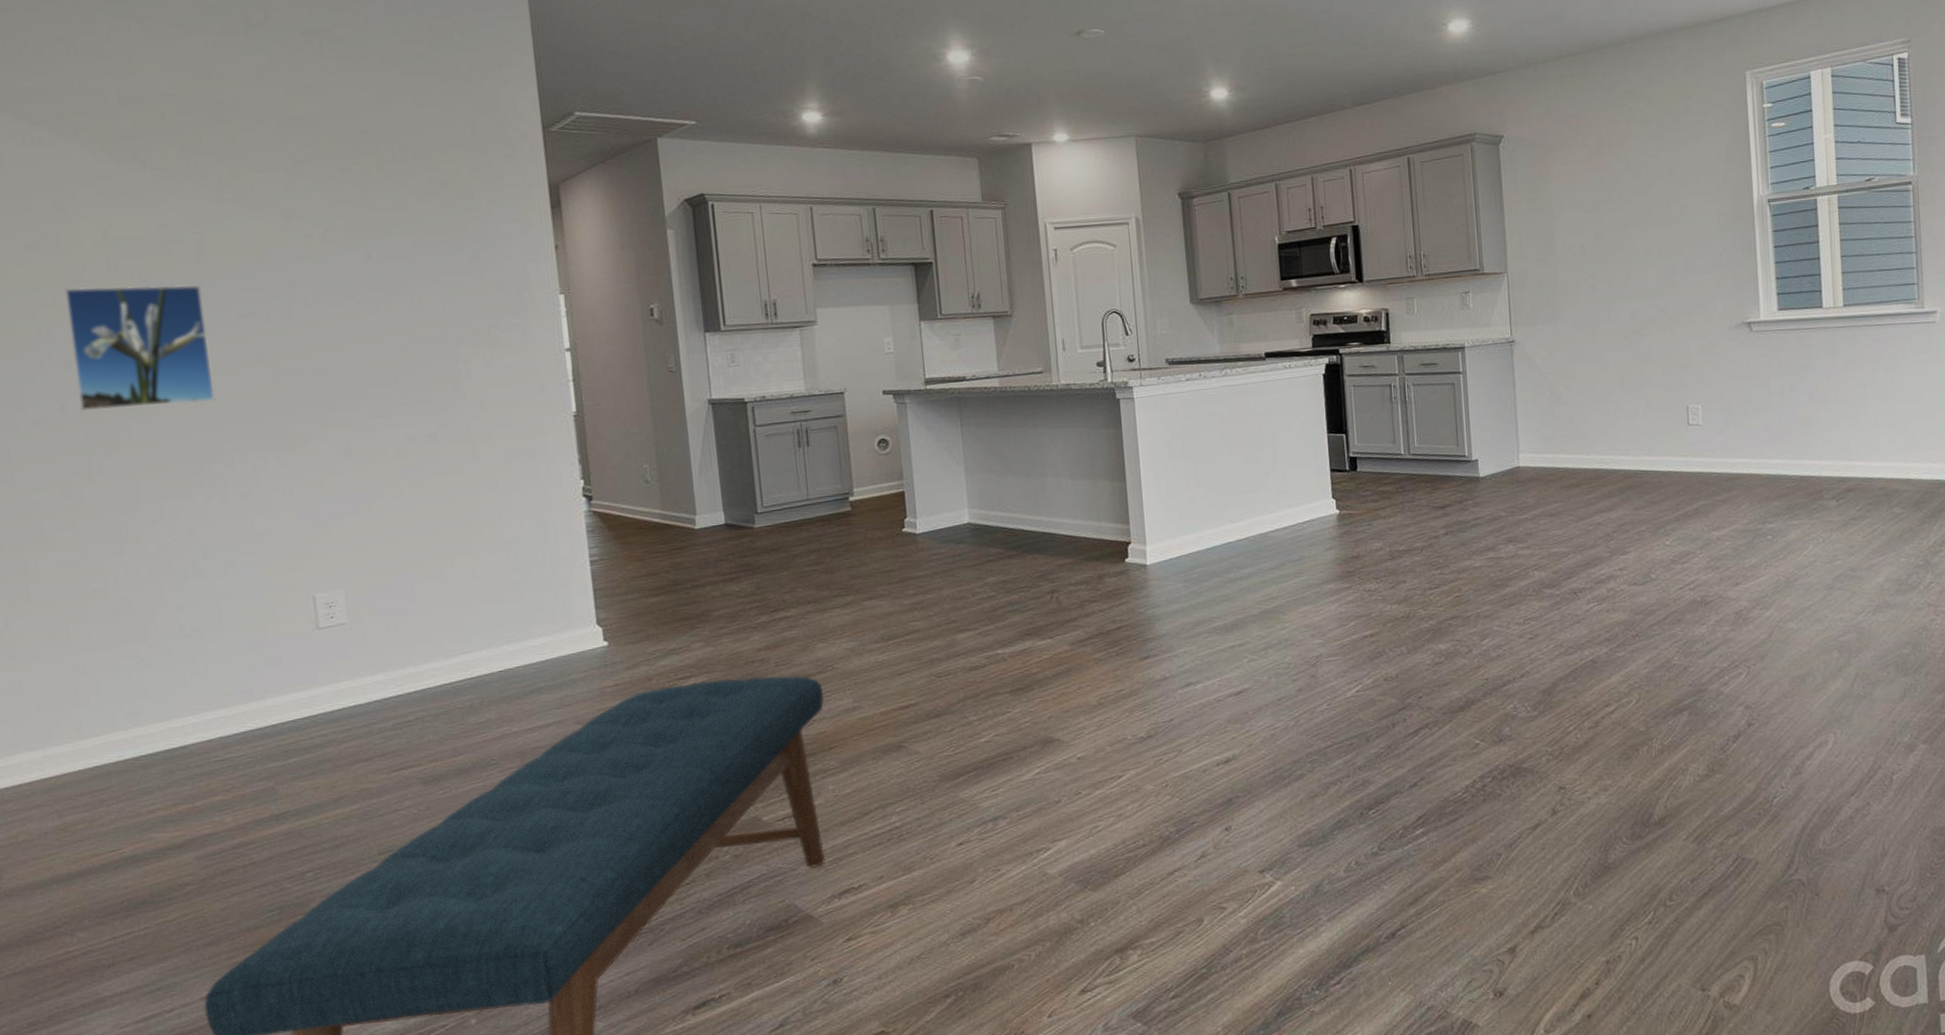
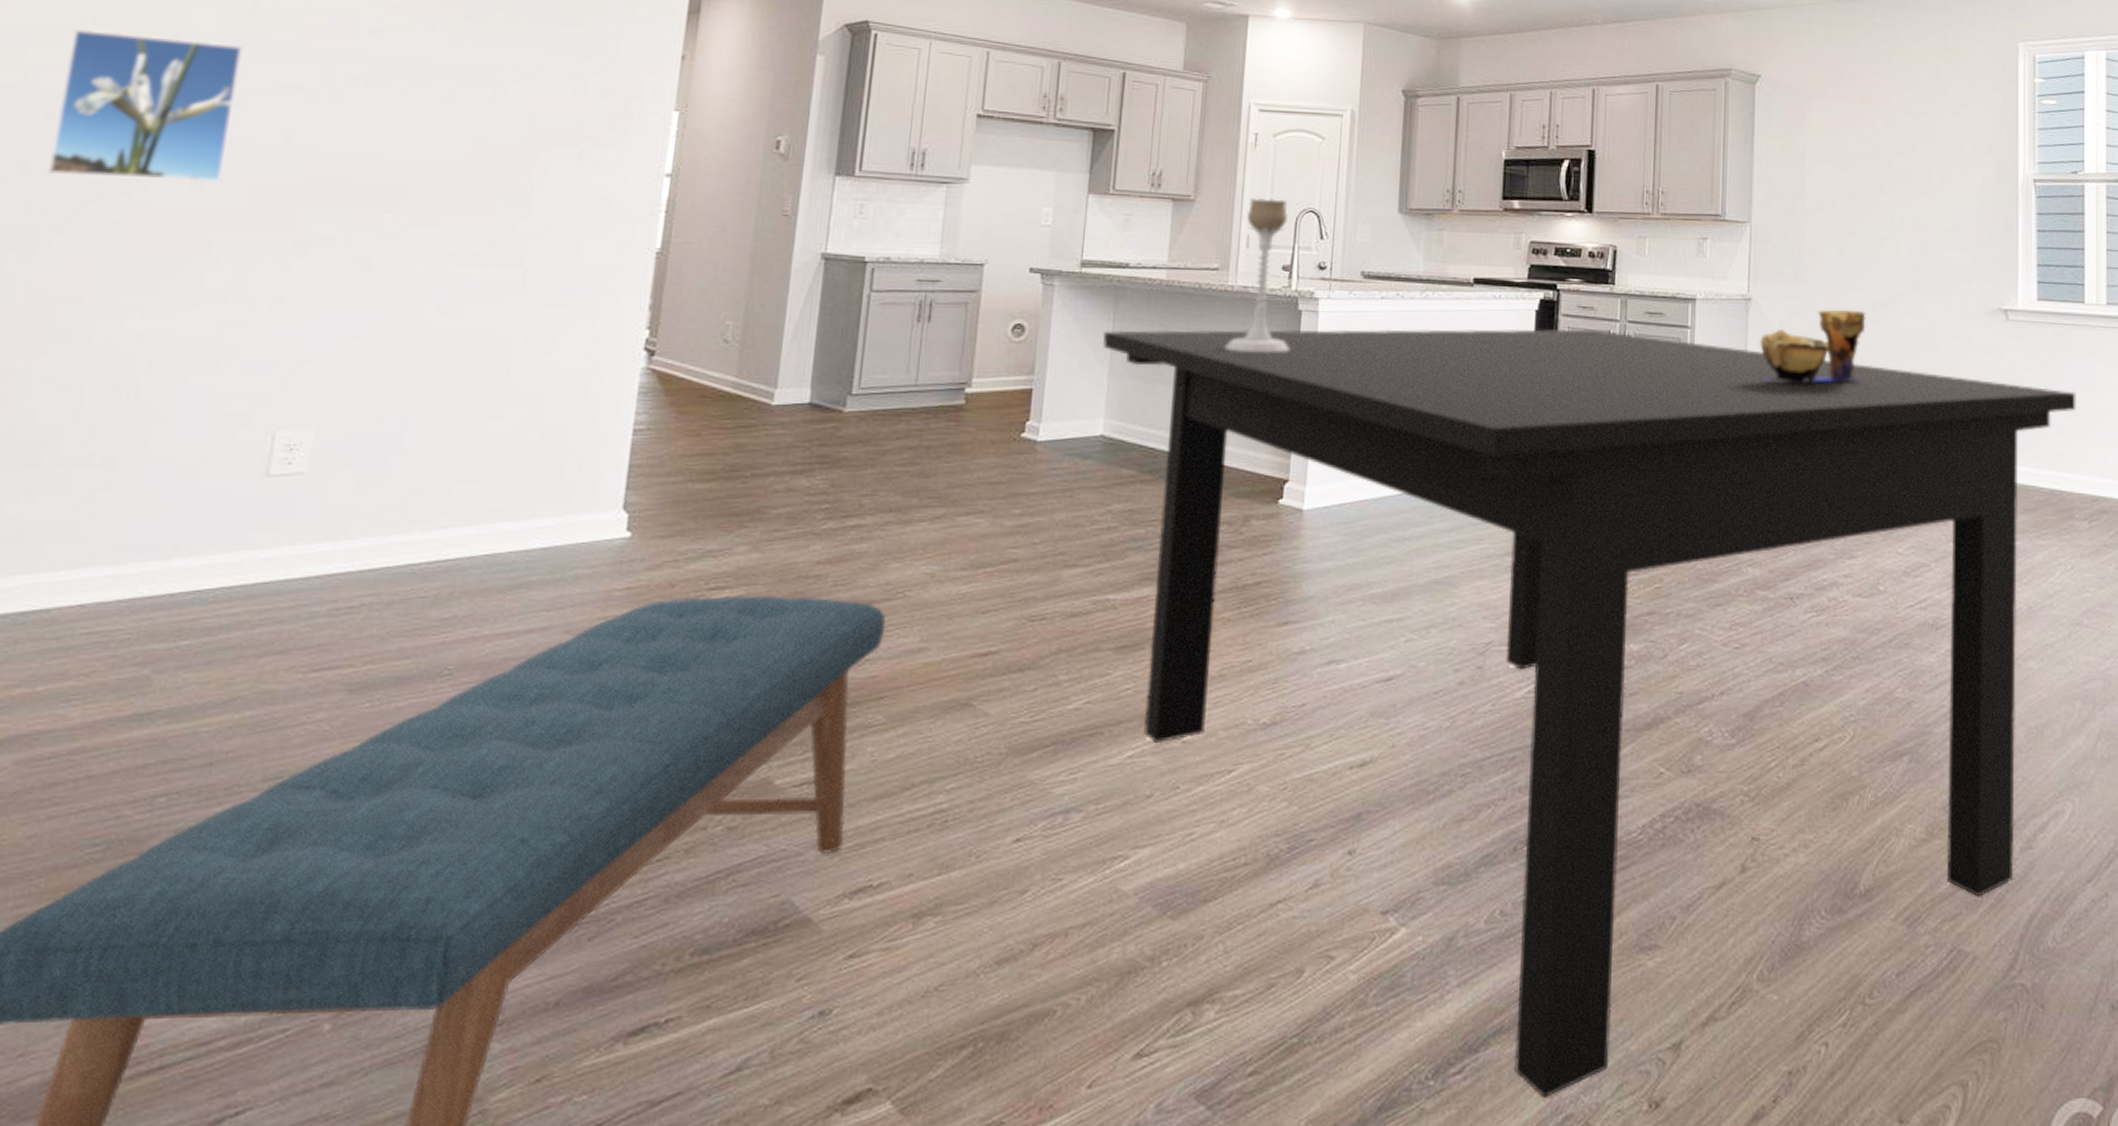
dining table: none [954,384,1820,997] -> present [1102,328,2076,1099]
candle holder: none [1058,304,1114,441] -> present [1225,198,1289,353]
decorative bowl: none [1525,339,1622,411] -> present [1759,309,1866,383]

